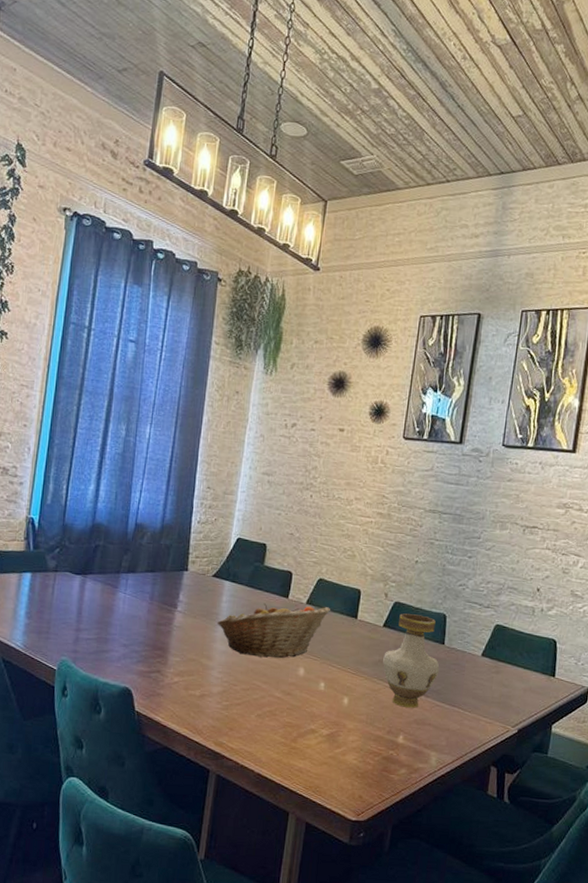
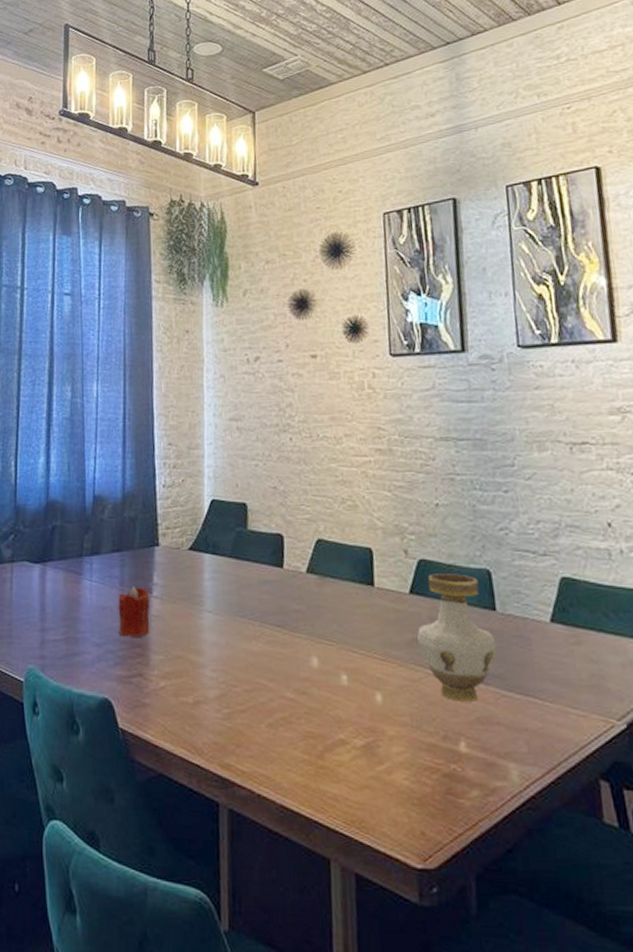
candle: none [145,601,175,642] -> present [118,586,150,637]
fruit basket: present [216,603,330,659] -> none [201,575,338,647]

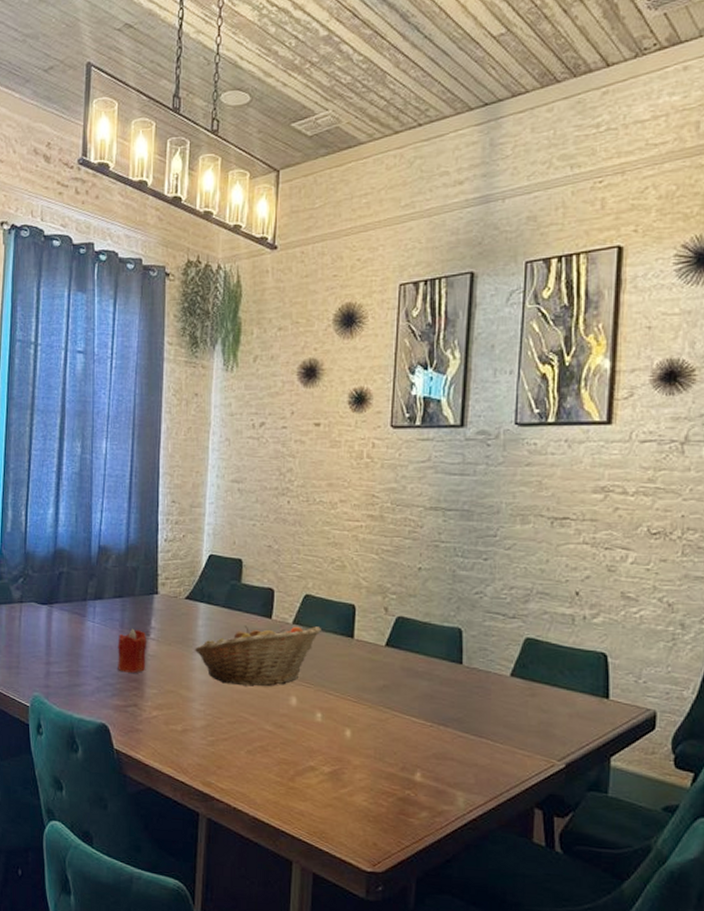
fruit basket: none [201,575,338,647] -> present [194,625,321,687]
vase: present [417,574,497,702] -> none [389,630,459,740]

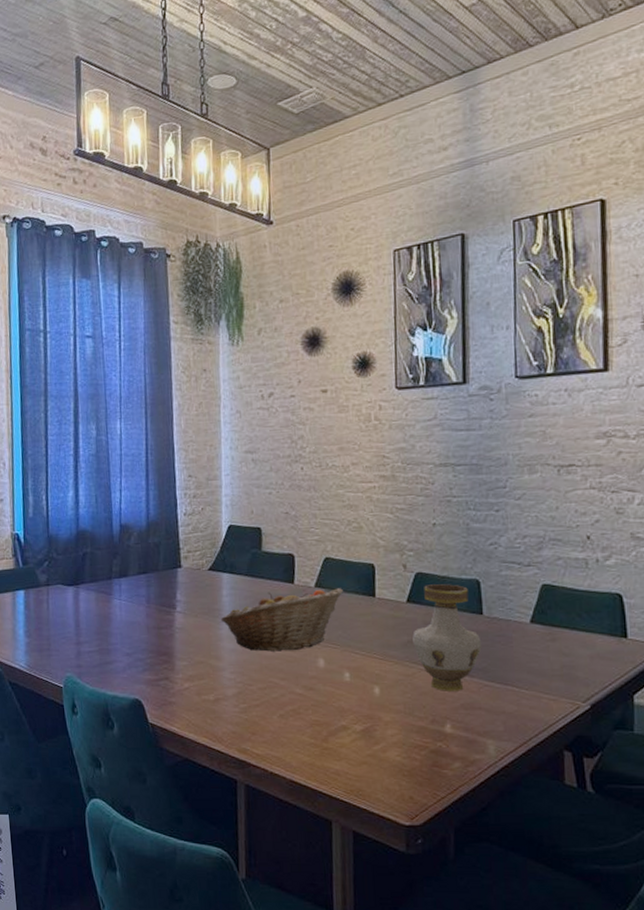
candle: present [118,628,147,673] -> none [145,603,174,647]
vase: none [389,630,459,740] -> present [413,584,482,691]

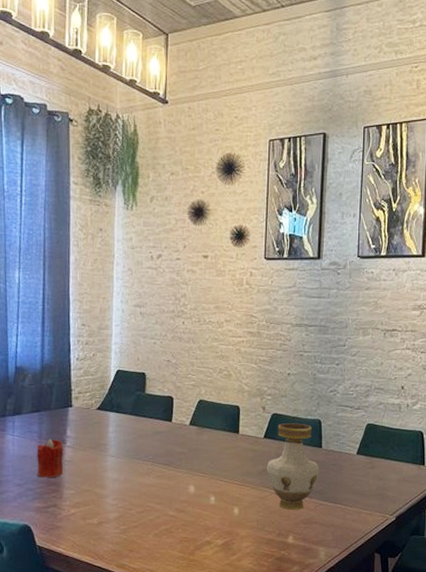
candle: none [145,603,174,647] -> present [36,438,64,478]
fruit basket: present [220,588,343,652] -> none [106,426,213,480]

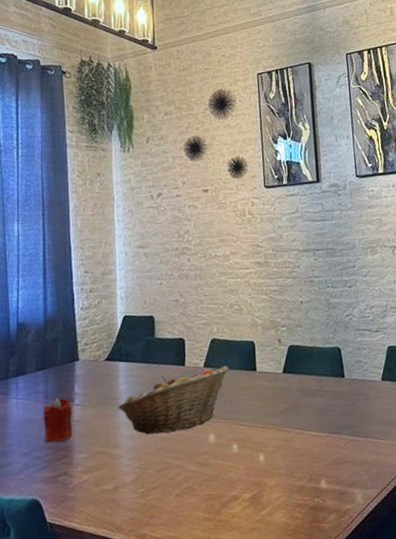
fruit basket: none [106,426,213,480] -> present [117,366,229,435]
vase: present [267,423,320,510] -> none [289,353,346,450]

